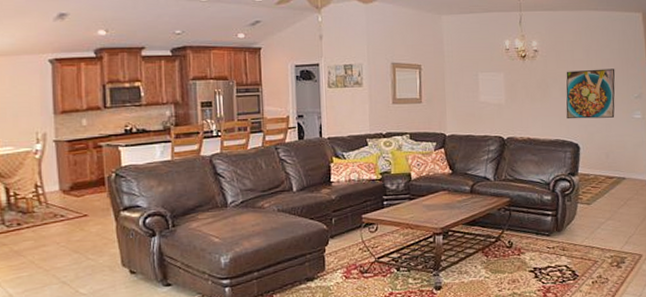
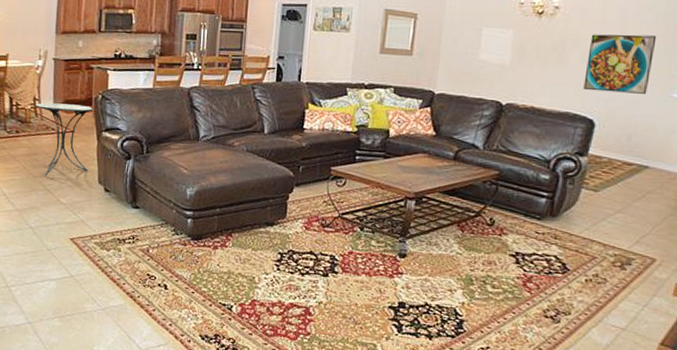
side table: none [38,186,109,266] -> present [35,102,93,175]

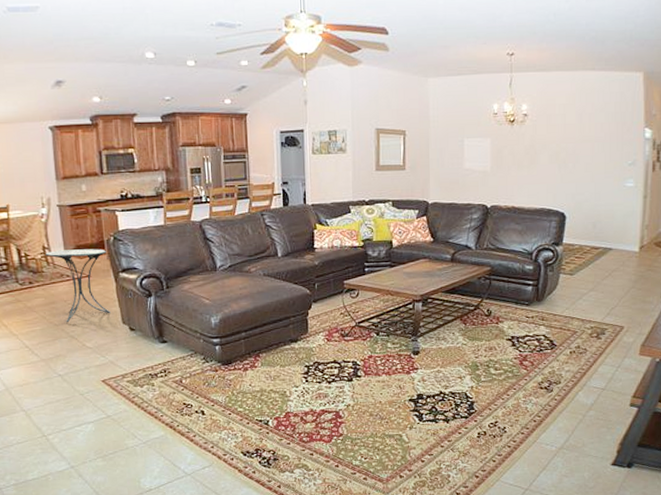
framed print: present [583,34,657,94] -> none [554,133,609,188]

